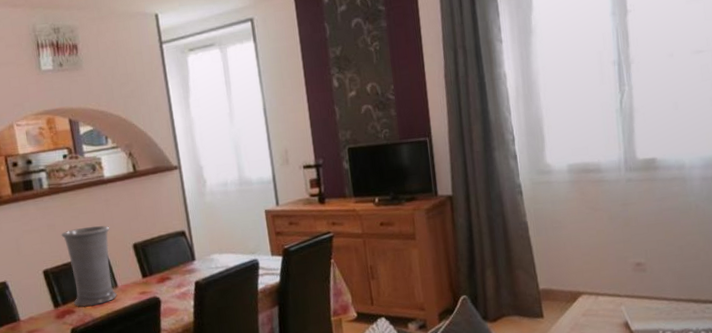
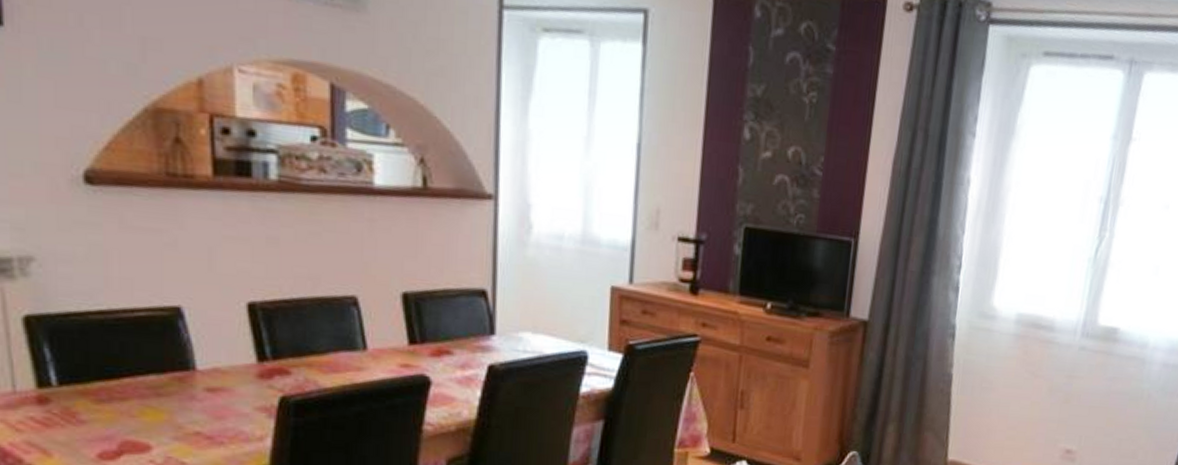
vase: present [61,225,117,307] -> none [287,251,370,370]

